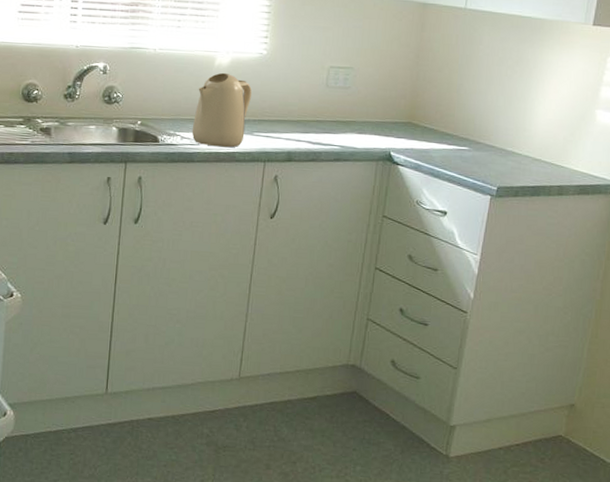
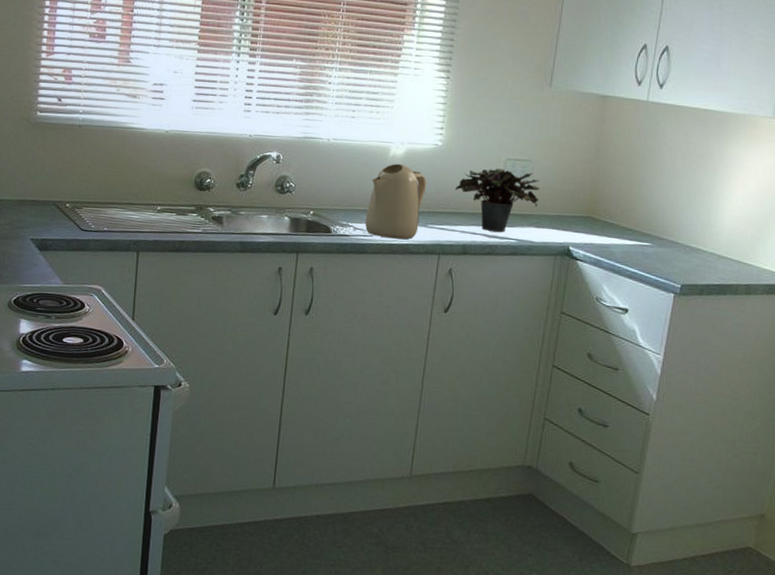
potted plant: none [280,76,362,139] -> present [455,168,540,233]

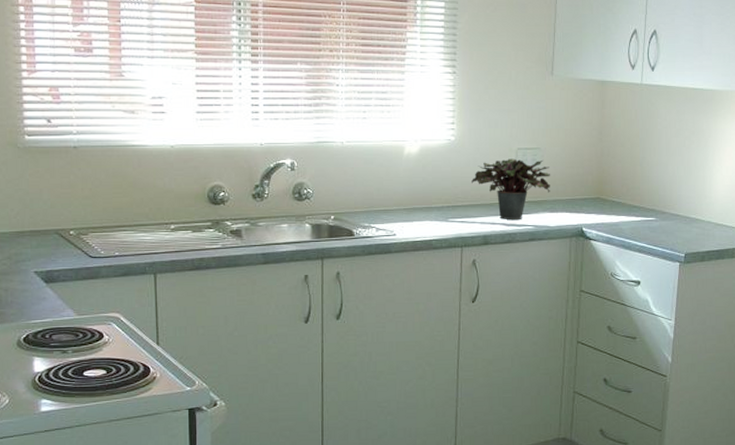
kettle: present [365,163,426,240] -> none [386,161,443,236]

